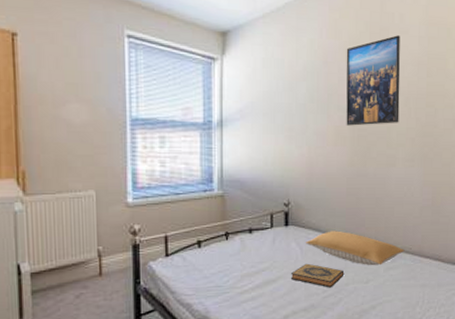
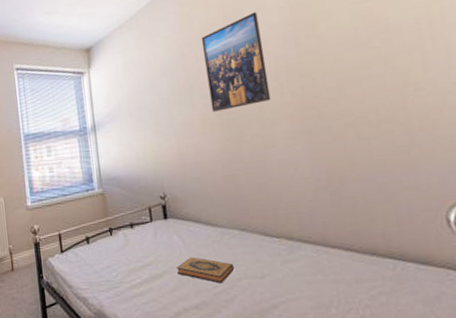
pillow: present [306,230,405,266] -> none [188,221,303,259]

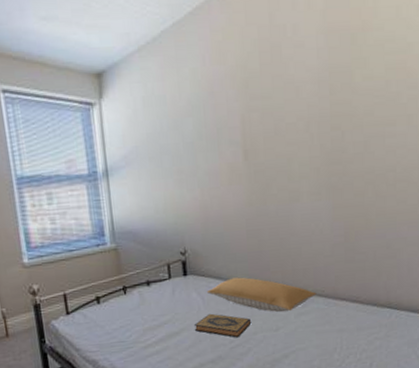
pillow: none [188,221,303,259] -> present [207,277,317,313]
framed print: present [201,12,271,112] -> none [233,50,300,162]

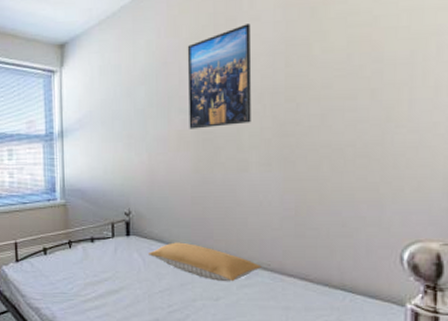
hardback book: present [193,313,252,338] -> none [133,275,191,303]
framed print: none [233,50,300,162] -> present [187,24,252,129]

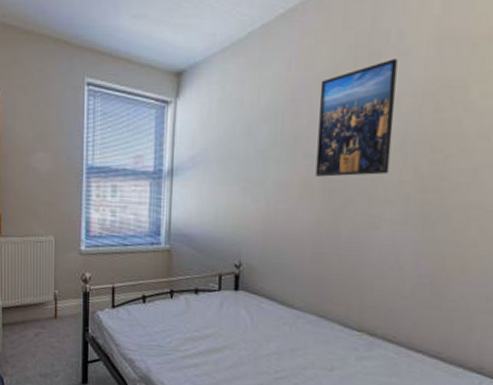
pillow: present [149,242,262,282] -> none [258,302,386,352]

